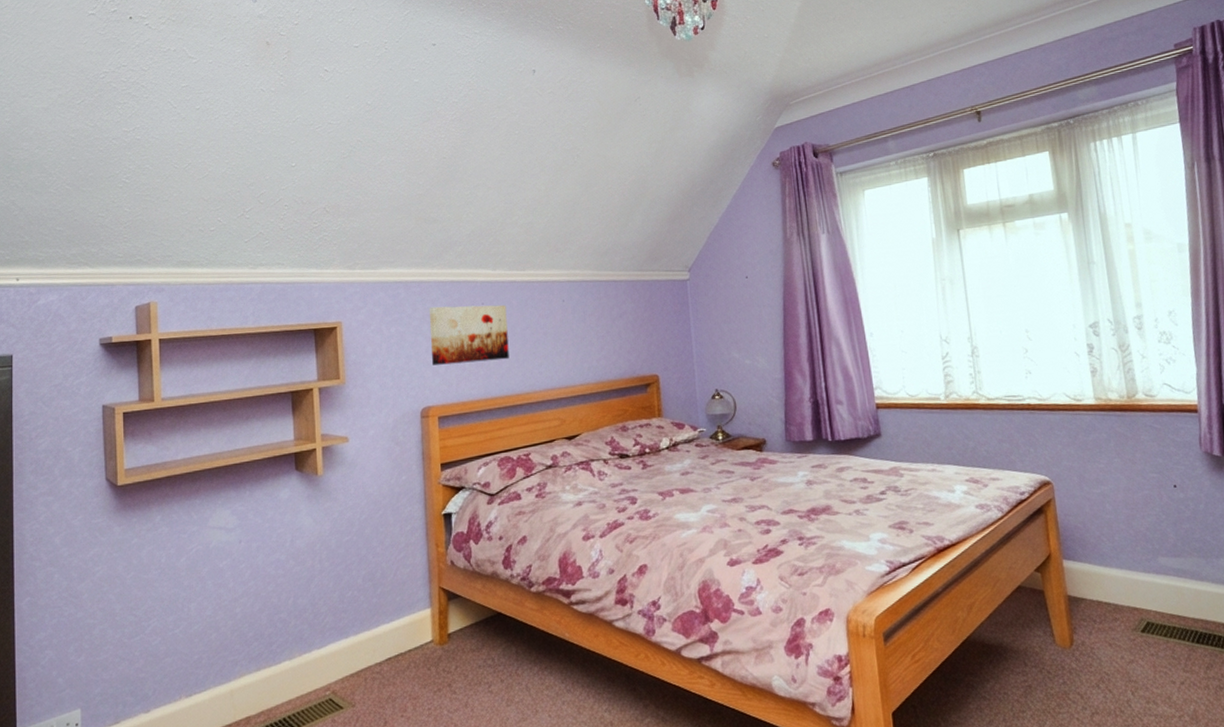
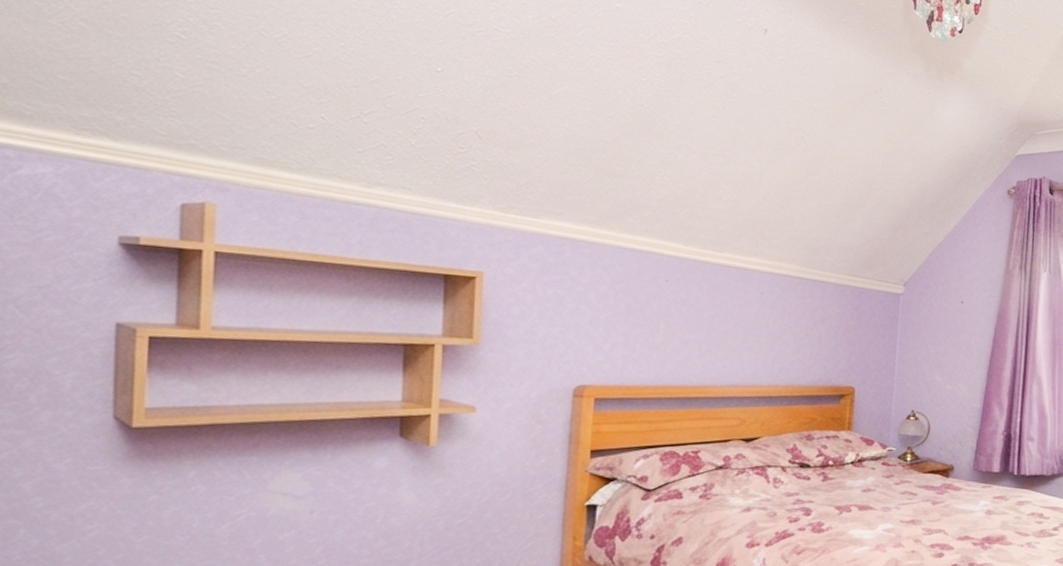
wall art: present [428,304,509,365] -> none [594,273,694,347]

